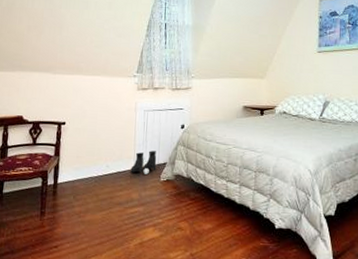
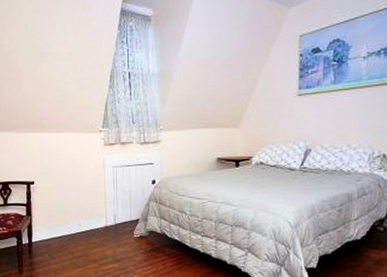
boots: present [130,151,157,174] -> none [103,207,129,231]

